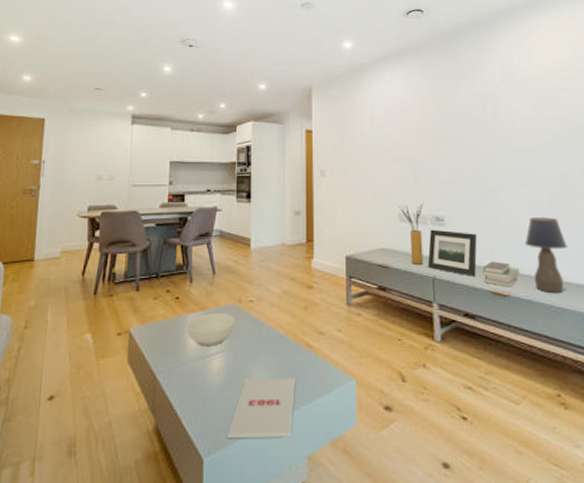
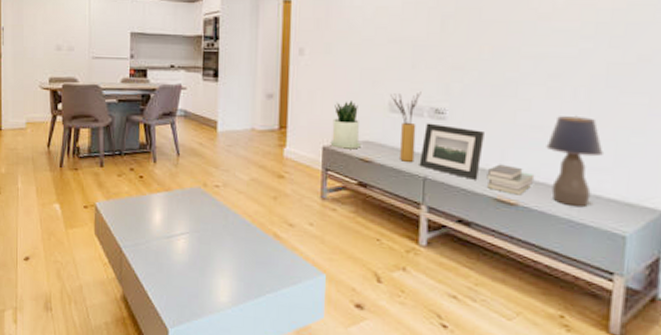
bowl: present [187,313,236,346] -> none [151,195,201,227]
magazine: present [227,378,297,439] -> none [191,261,263,321]
planter: none [352,214,378,257] -> present [330,101,361,150]

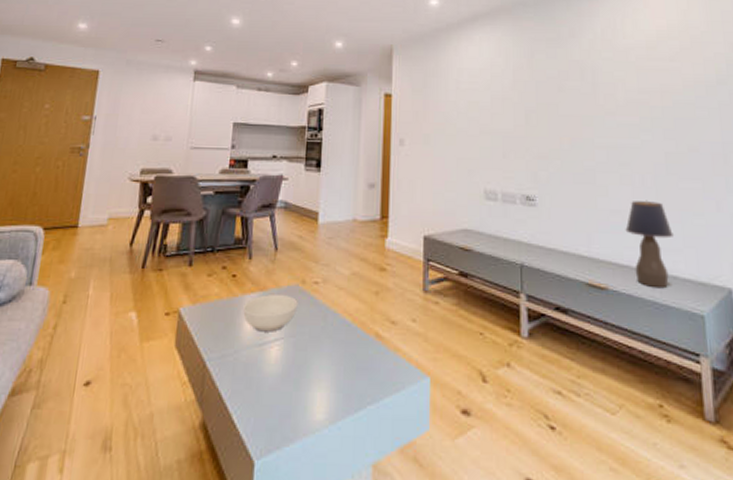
bowl: none [151,195,201,227] -> present [243,295,298,332]
planter: present [330,101,361,150] -> none [431,189,460,238]
vase: present [390,91,422,162] -> none [485,179,513,249]
picture frame: present [419,123,484,180] -> none [515,210,572,265]
books: present [486,164,535,195] -> none [577,248,619,279]

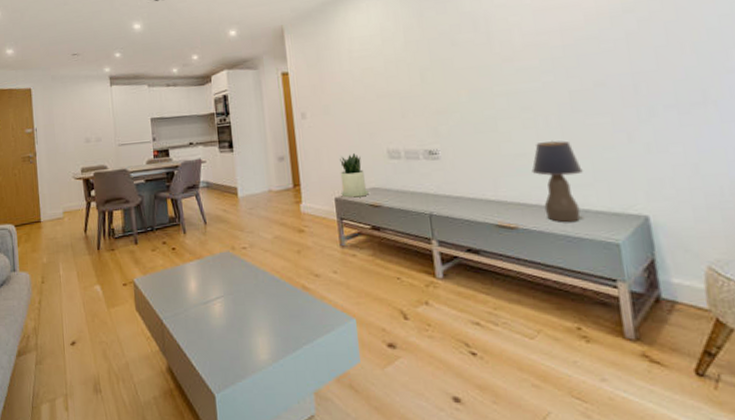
bowl: present [243,295,298,332] -> none [186,261,232,293]
planter: none [431,189,460,238] -> present [340,153,369,198]

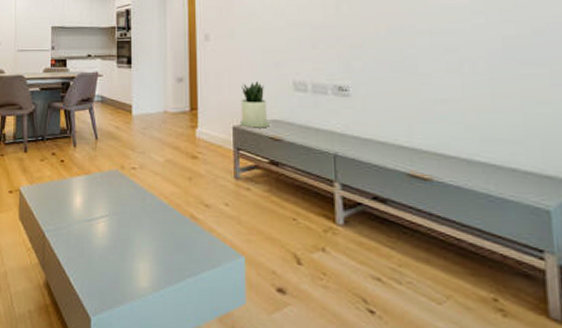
table lamp: present [531,140,584,223] -> none [453,88,512,181]

